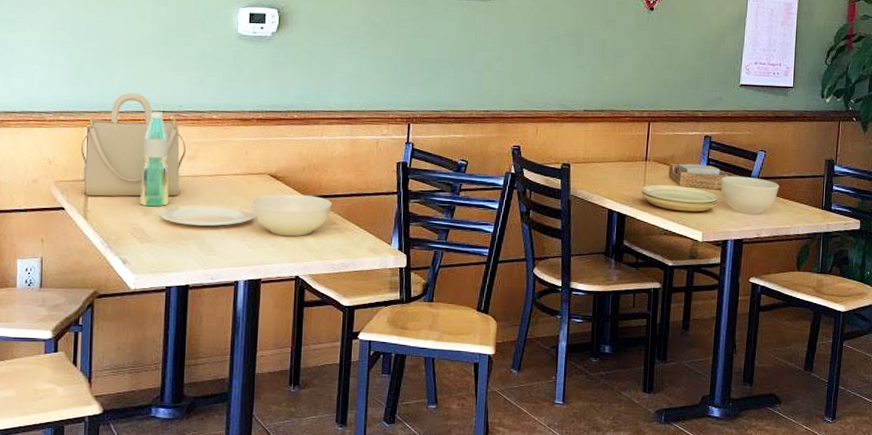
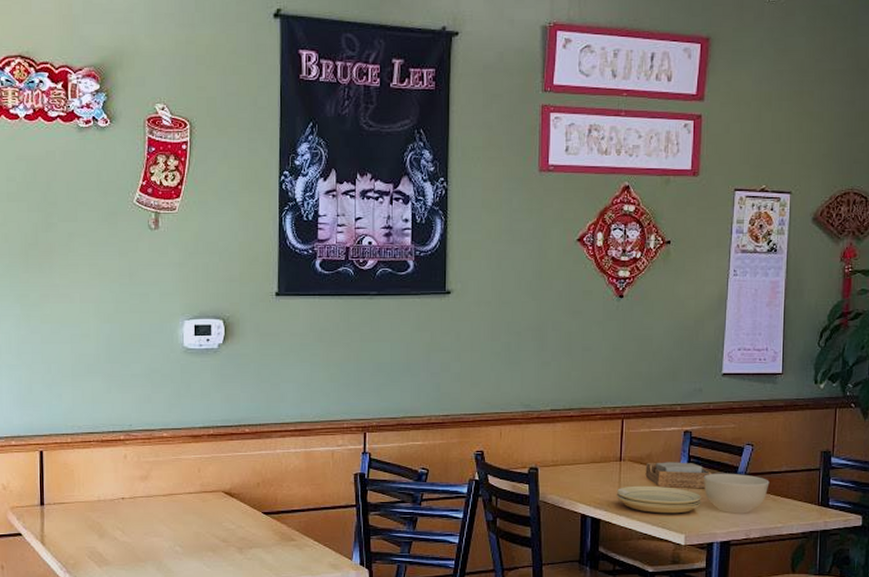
handbag: present [80,92,187,197] -> none [33,414,139,521]
water bottle: present [139,112,169,207] -> none [94,432,124,529]
plate: present [160,204,255,227] -> none [116,524,211,548]
bowl: present [251,193,333,237] -> none [206,511,290,555]

